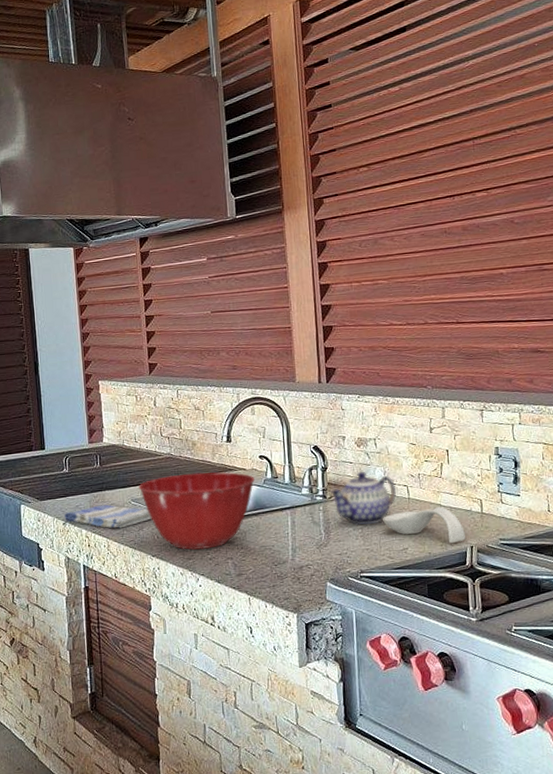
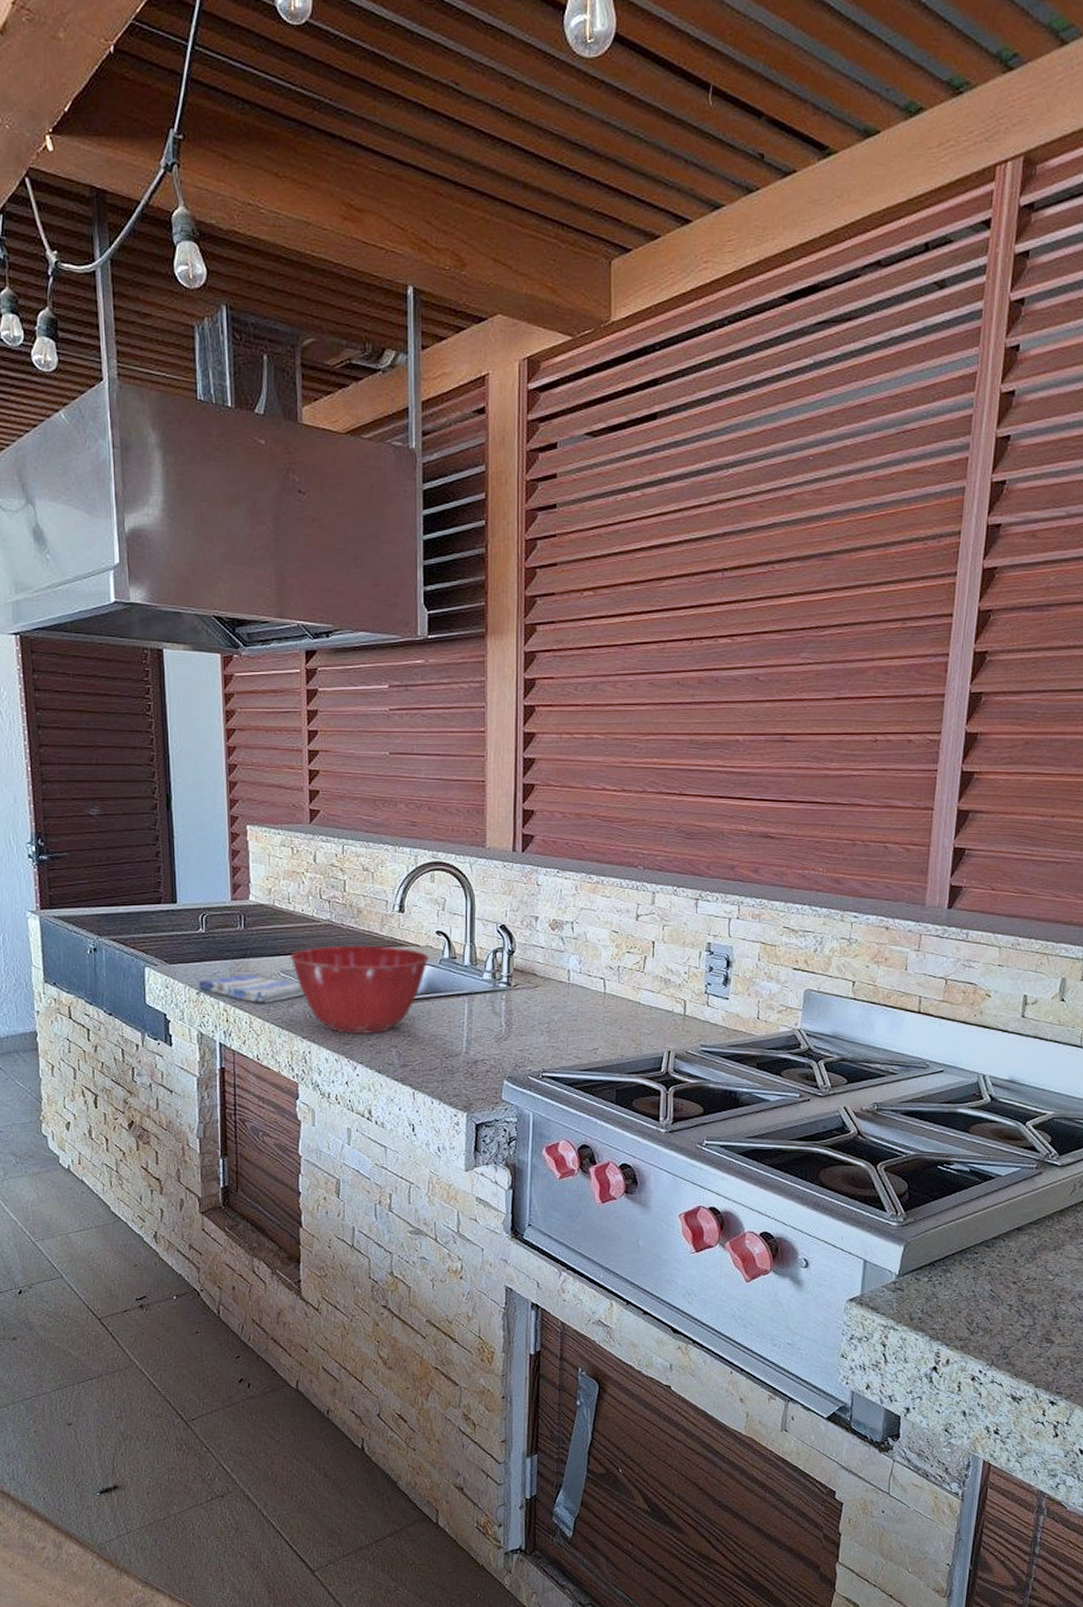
teapot: present [330,471,397,526] -> none [515,958,592,1020]
spoon rest: present [382,506,466,544] -> none [572,1004,663,1047]

